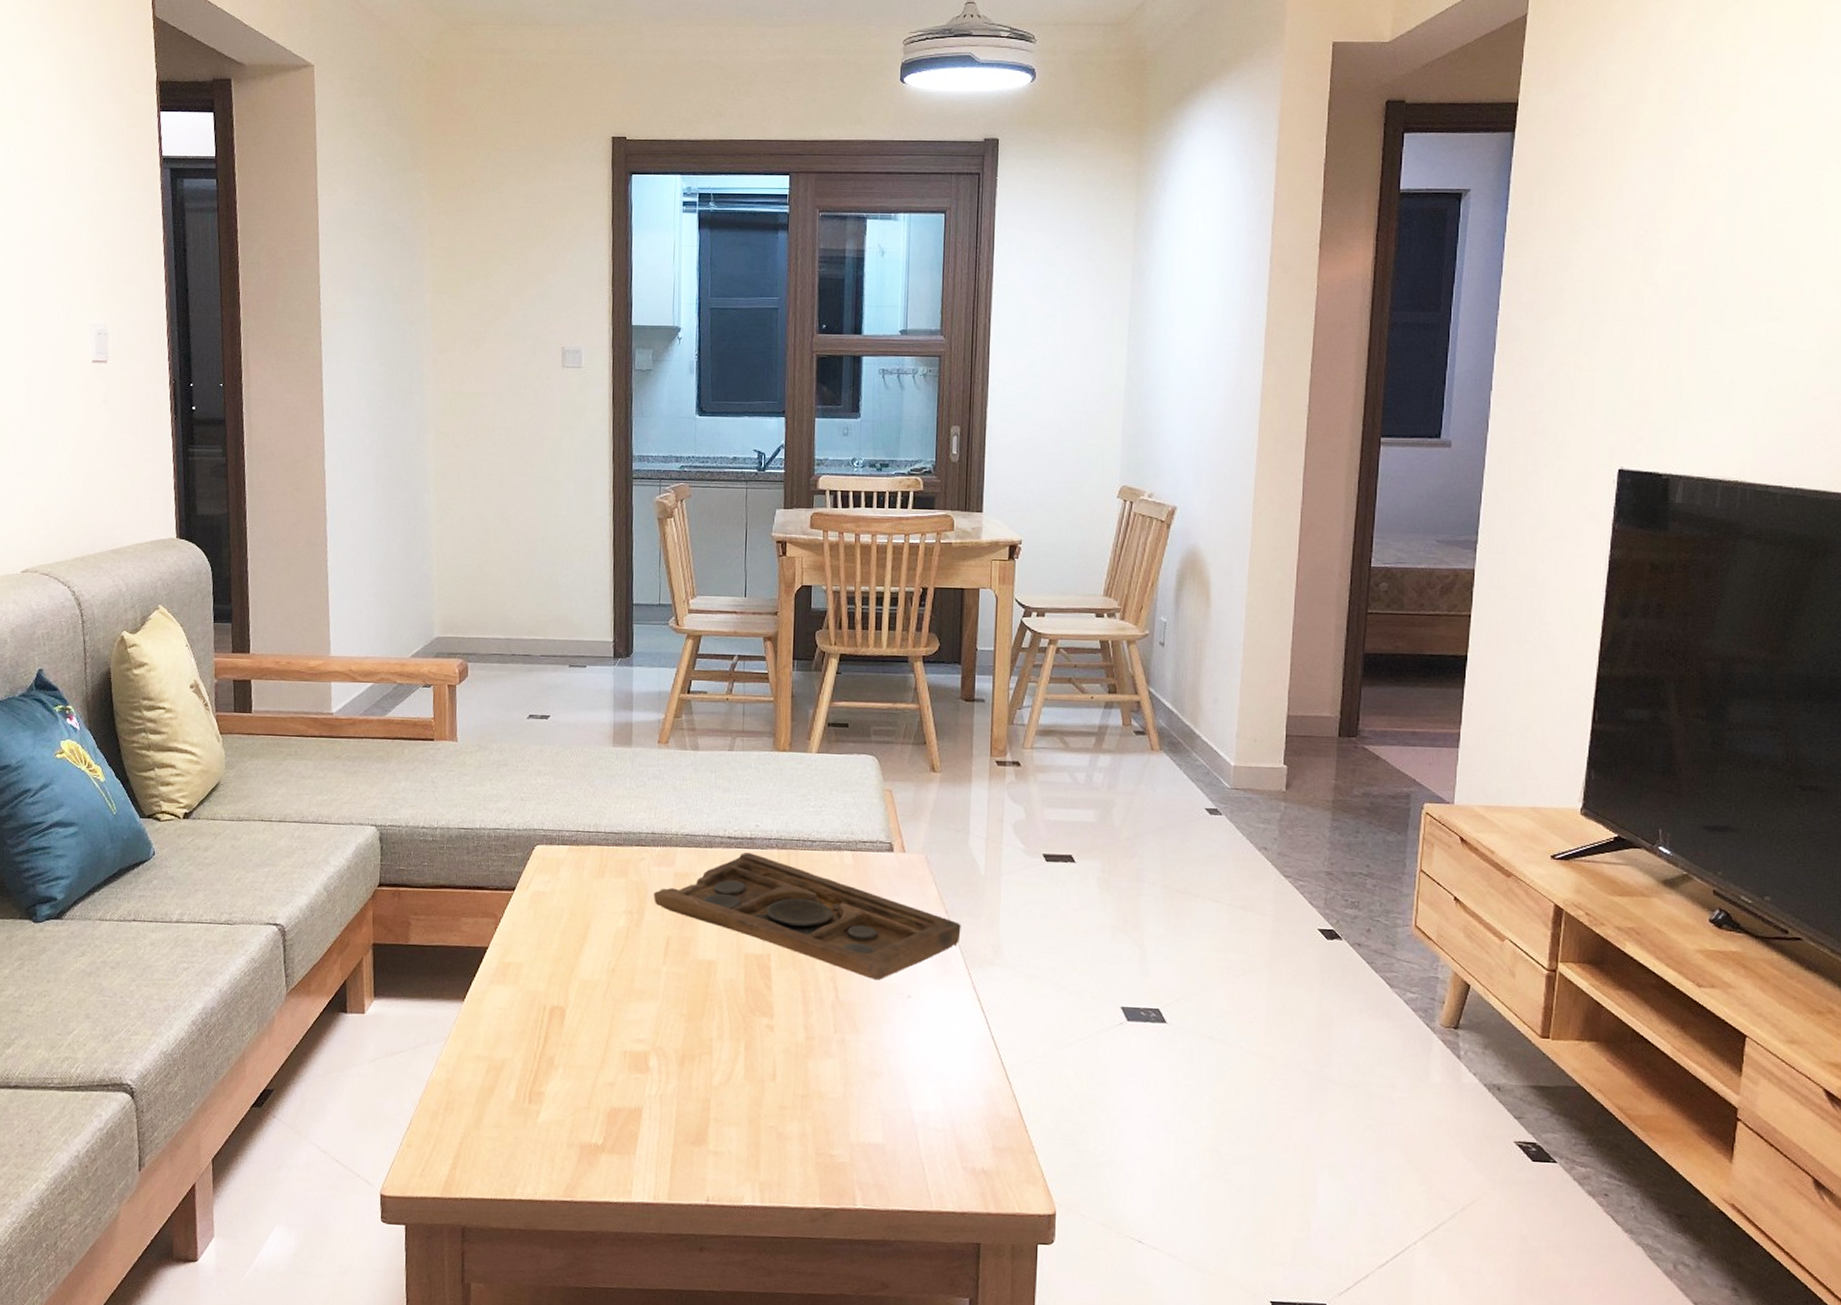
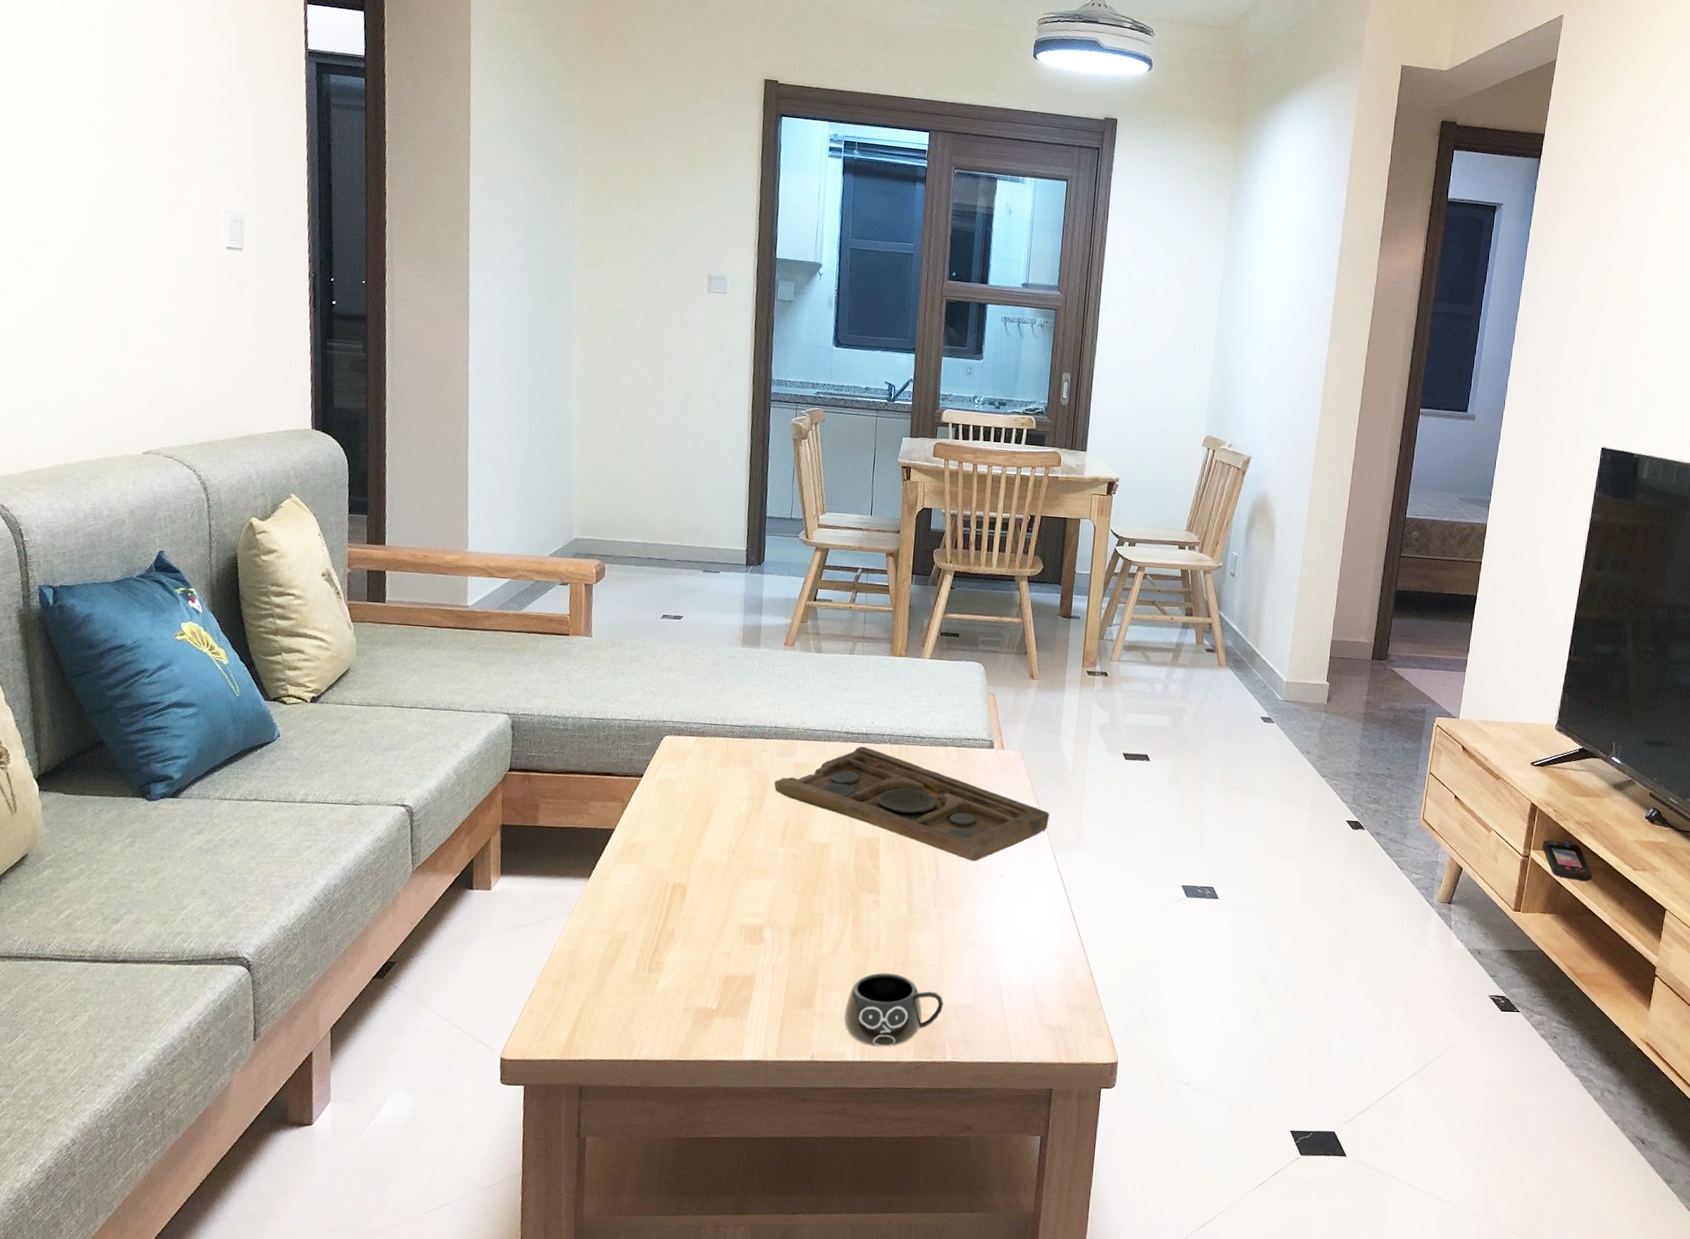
mug: none [740,1106,851,1191] -> present [843,973,944,1047]
game console: none [1573,950,1643,1000] -> present [1542,840,1593,881]

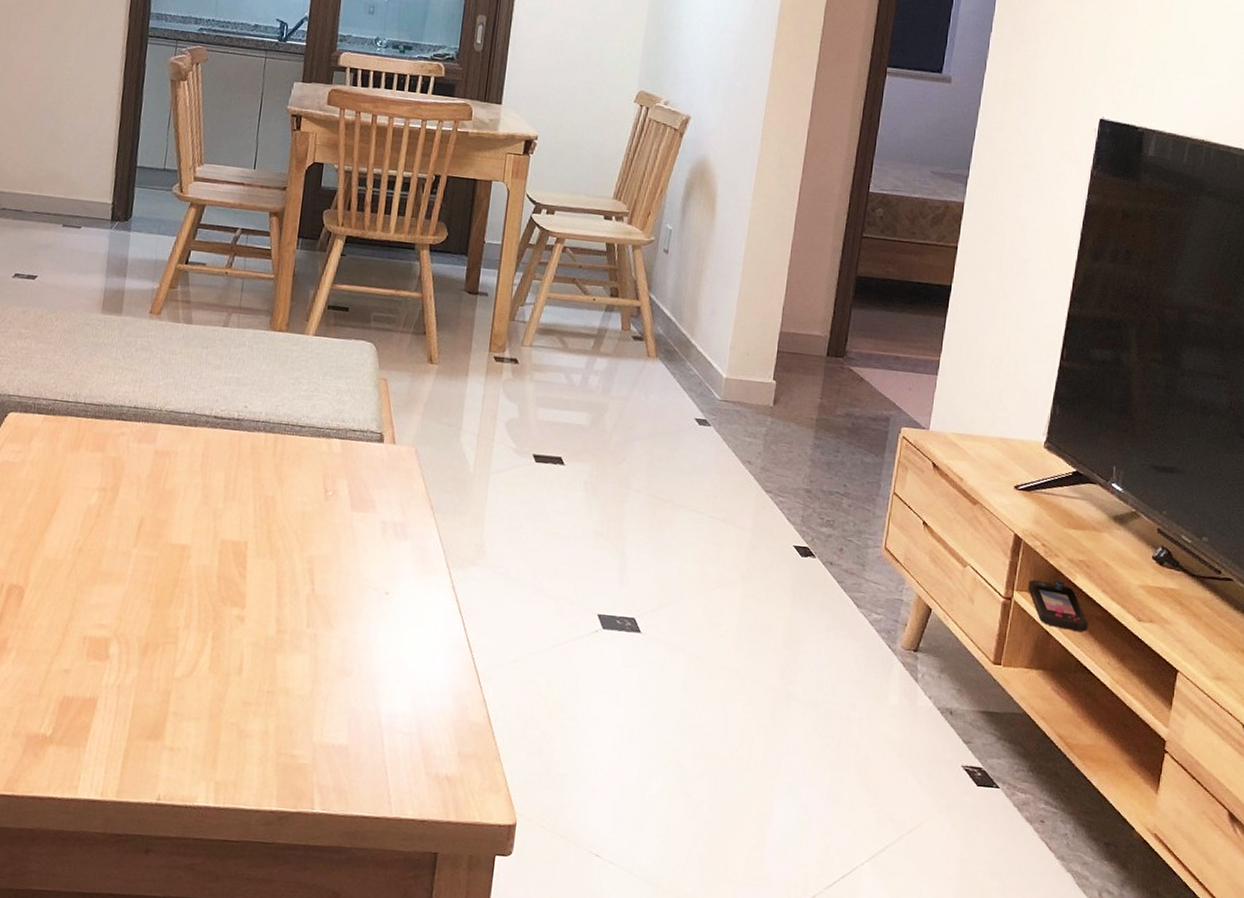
decorative tray: present [774,746,1050,862] -> none [130,434,446,575]
mug: present [843,973,944,1047] -> none [196,702,315,792]

